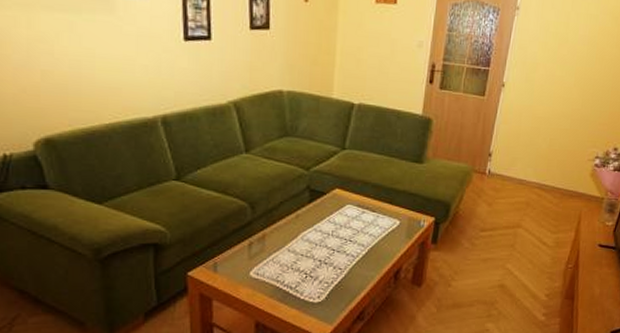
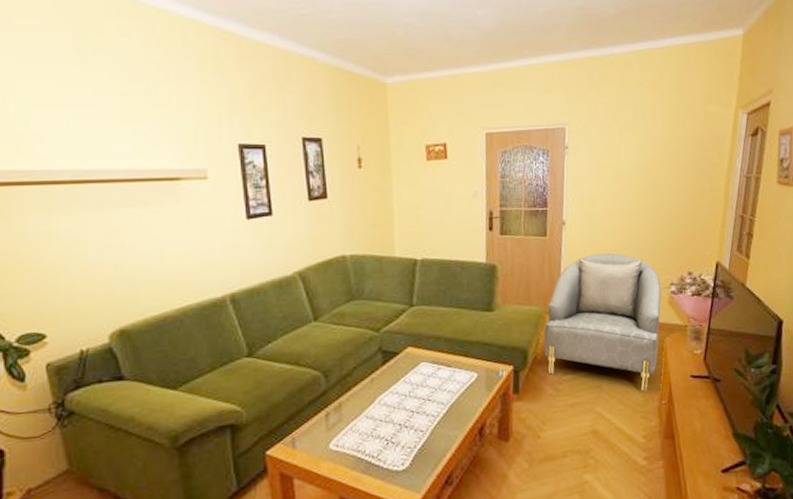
armchair: none [466,119,587,255] -> present [543,253,662,392]

